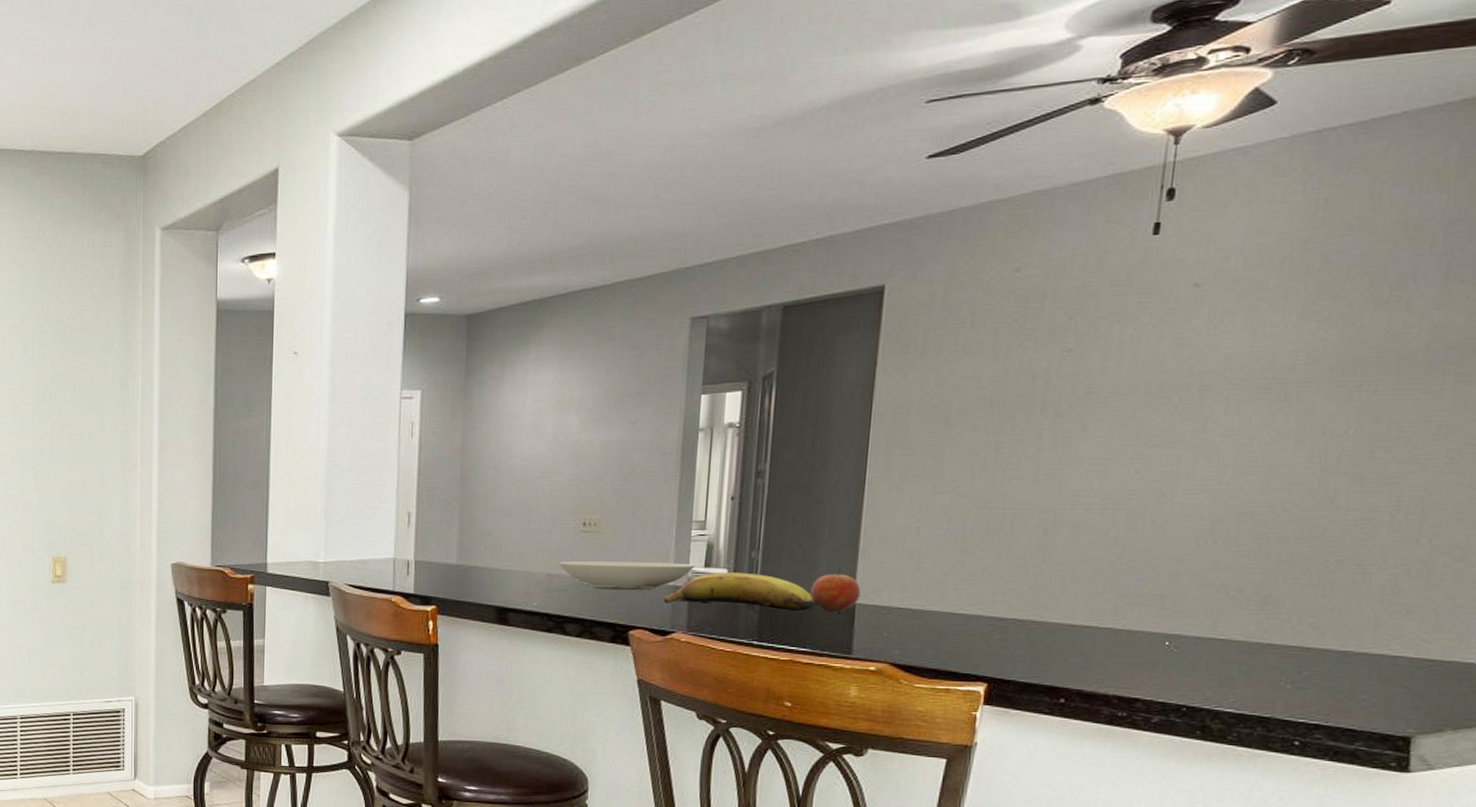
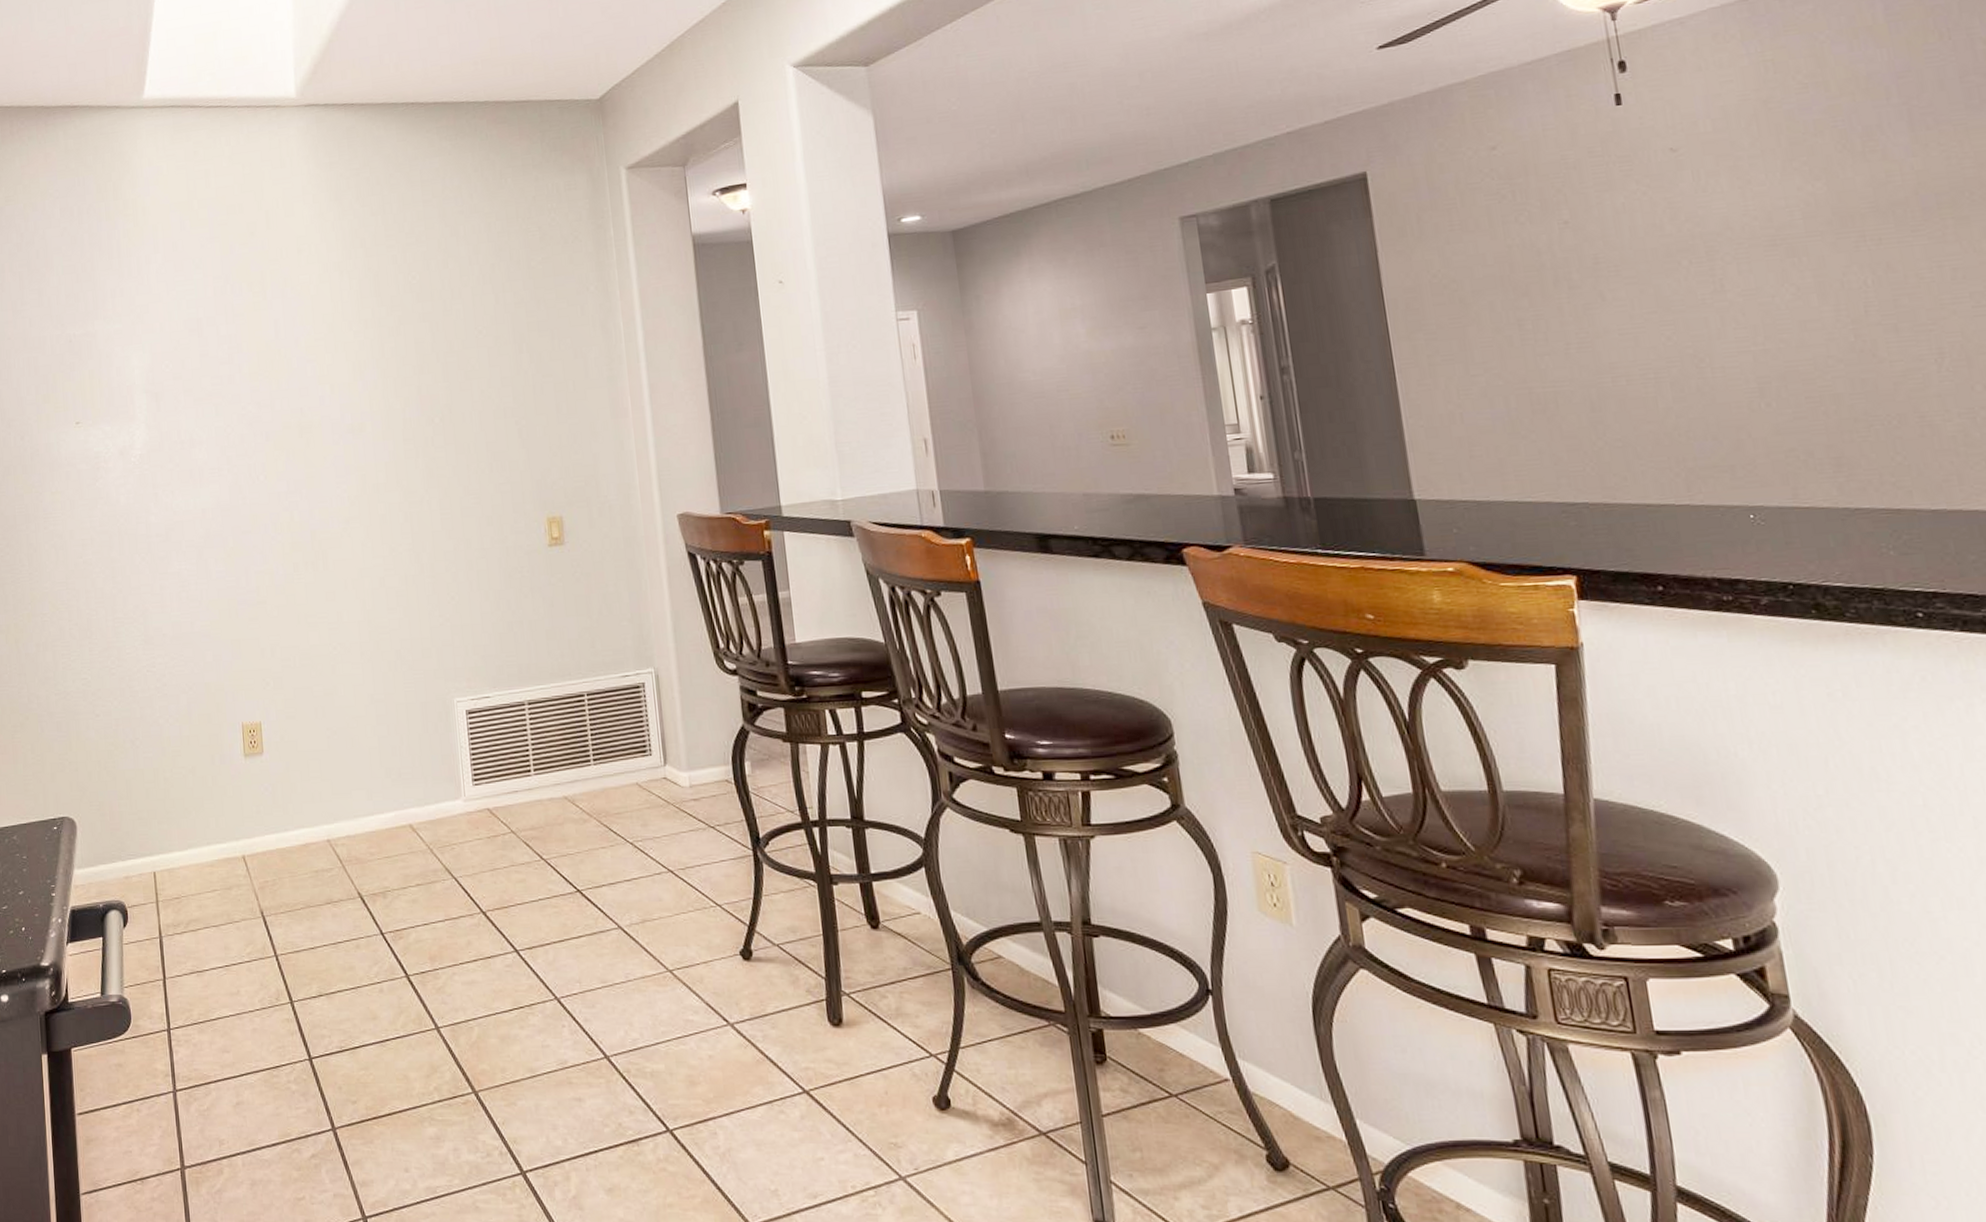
bowl: present [559,562,695,590] -> none [1093,470,1238,506]
fruit: present [663,572,814,612] -> none [1211,475,1372,515]
fruit: present [811,568,861,612] -> none [1365,463,1419,512]

